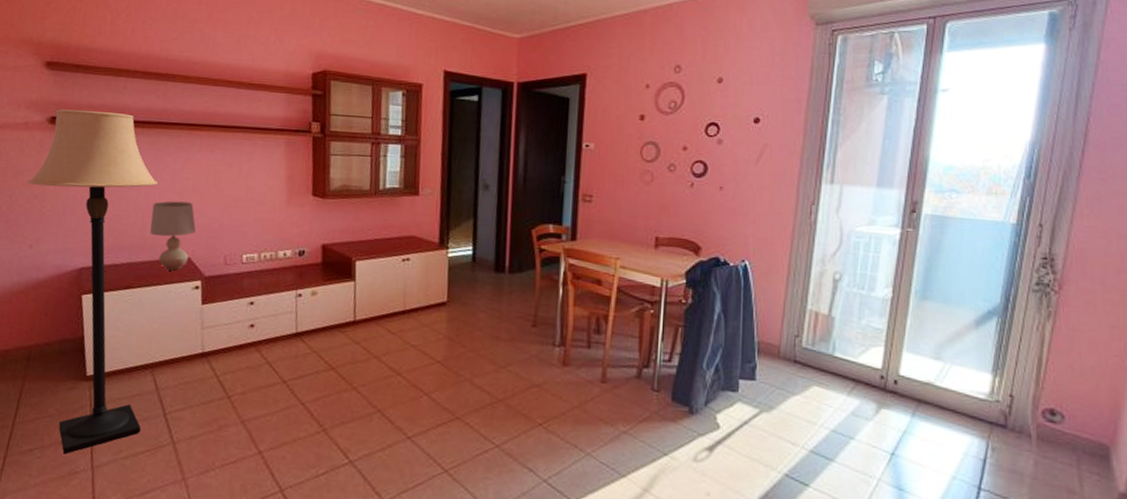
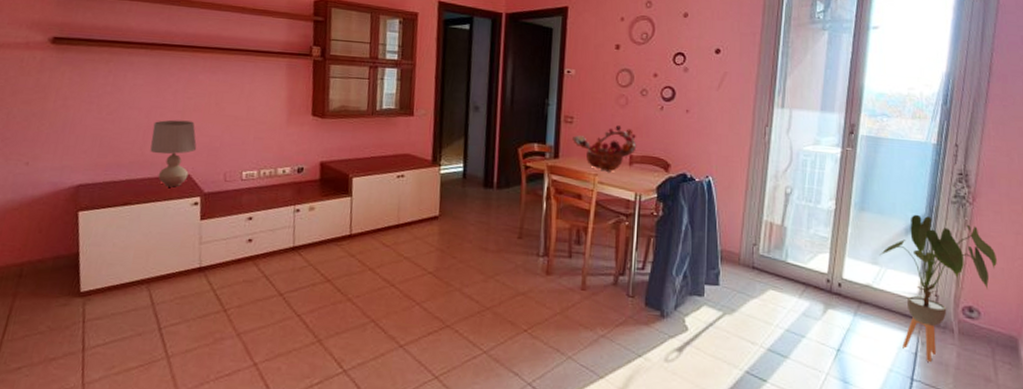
lamp: present [28,109,159,454] -> none [26,30,160,372]
flower arrangement: none [590,204,664,256] -> present [571,125,637,172]
house plant: none [944,303,1087,470] -> present [879,214,997,362]

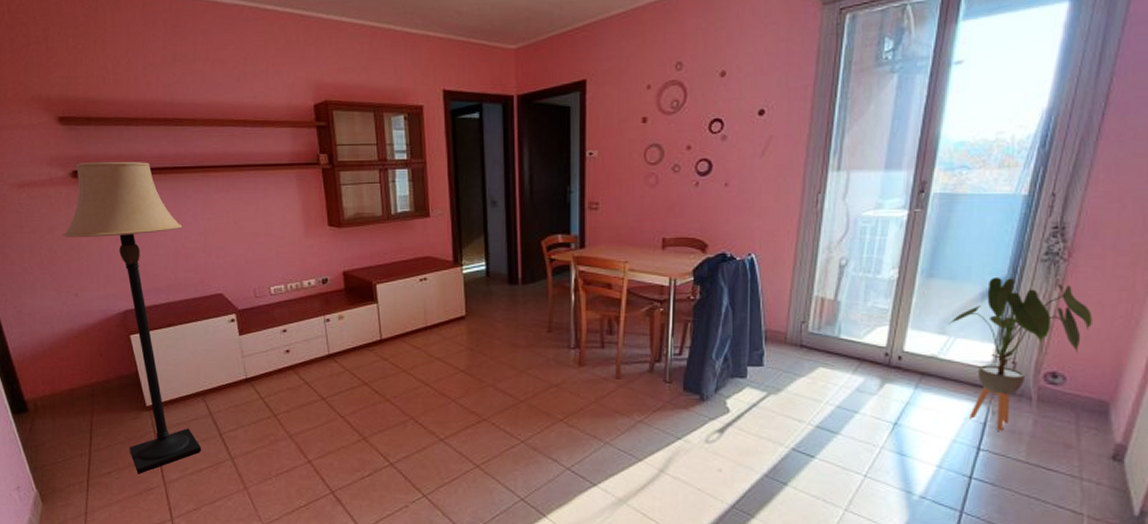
lamp: none [26,30,160,372] -> present [63,162,202,474]
table lamp: present [150,119,197,187] -> none [181,242,225,307]
flower arrangement: present [571,125,637,172] -> none [598,207,670,258]

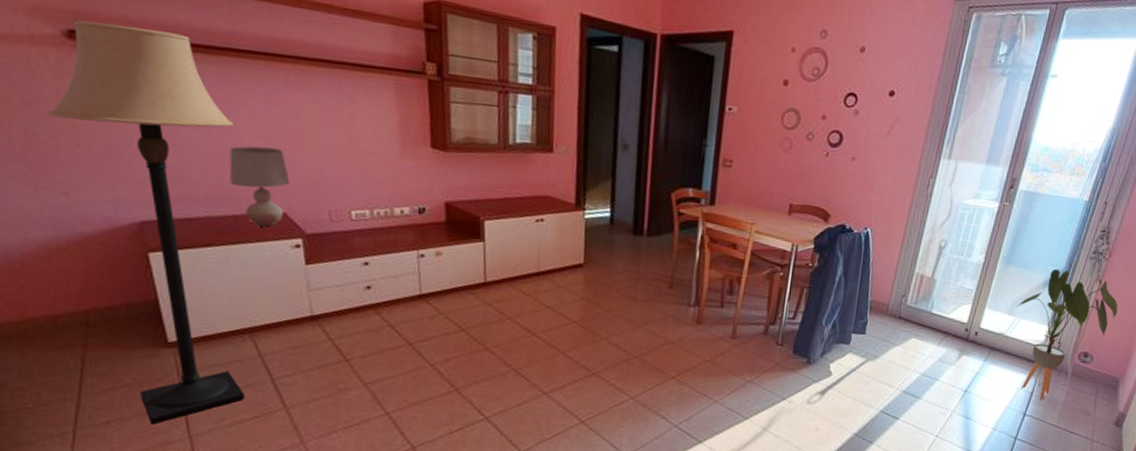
table lamp: none [181,242,225,307] -> present [229,146,291,227]

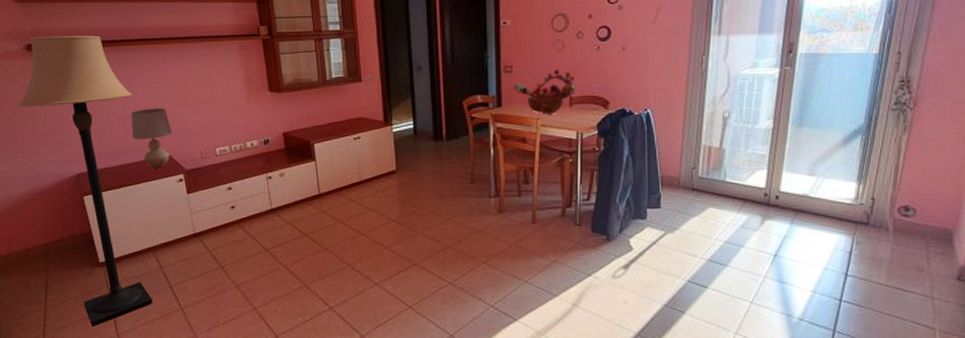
flower arrangement: none [729,171,798,221] -> present [512,70,576,115]
house plant: present [1016,268,1118,400] -> none [817,124,936,258]

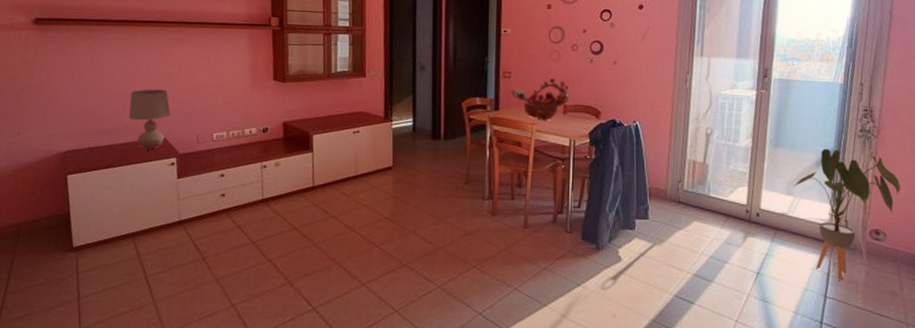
lamp: present [18,35,153,327] -> none [15,11,136,319]
house plant: none [817,124,936,258] -> present [793,148,901,280]

